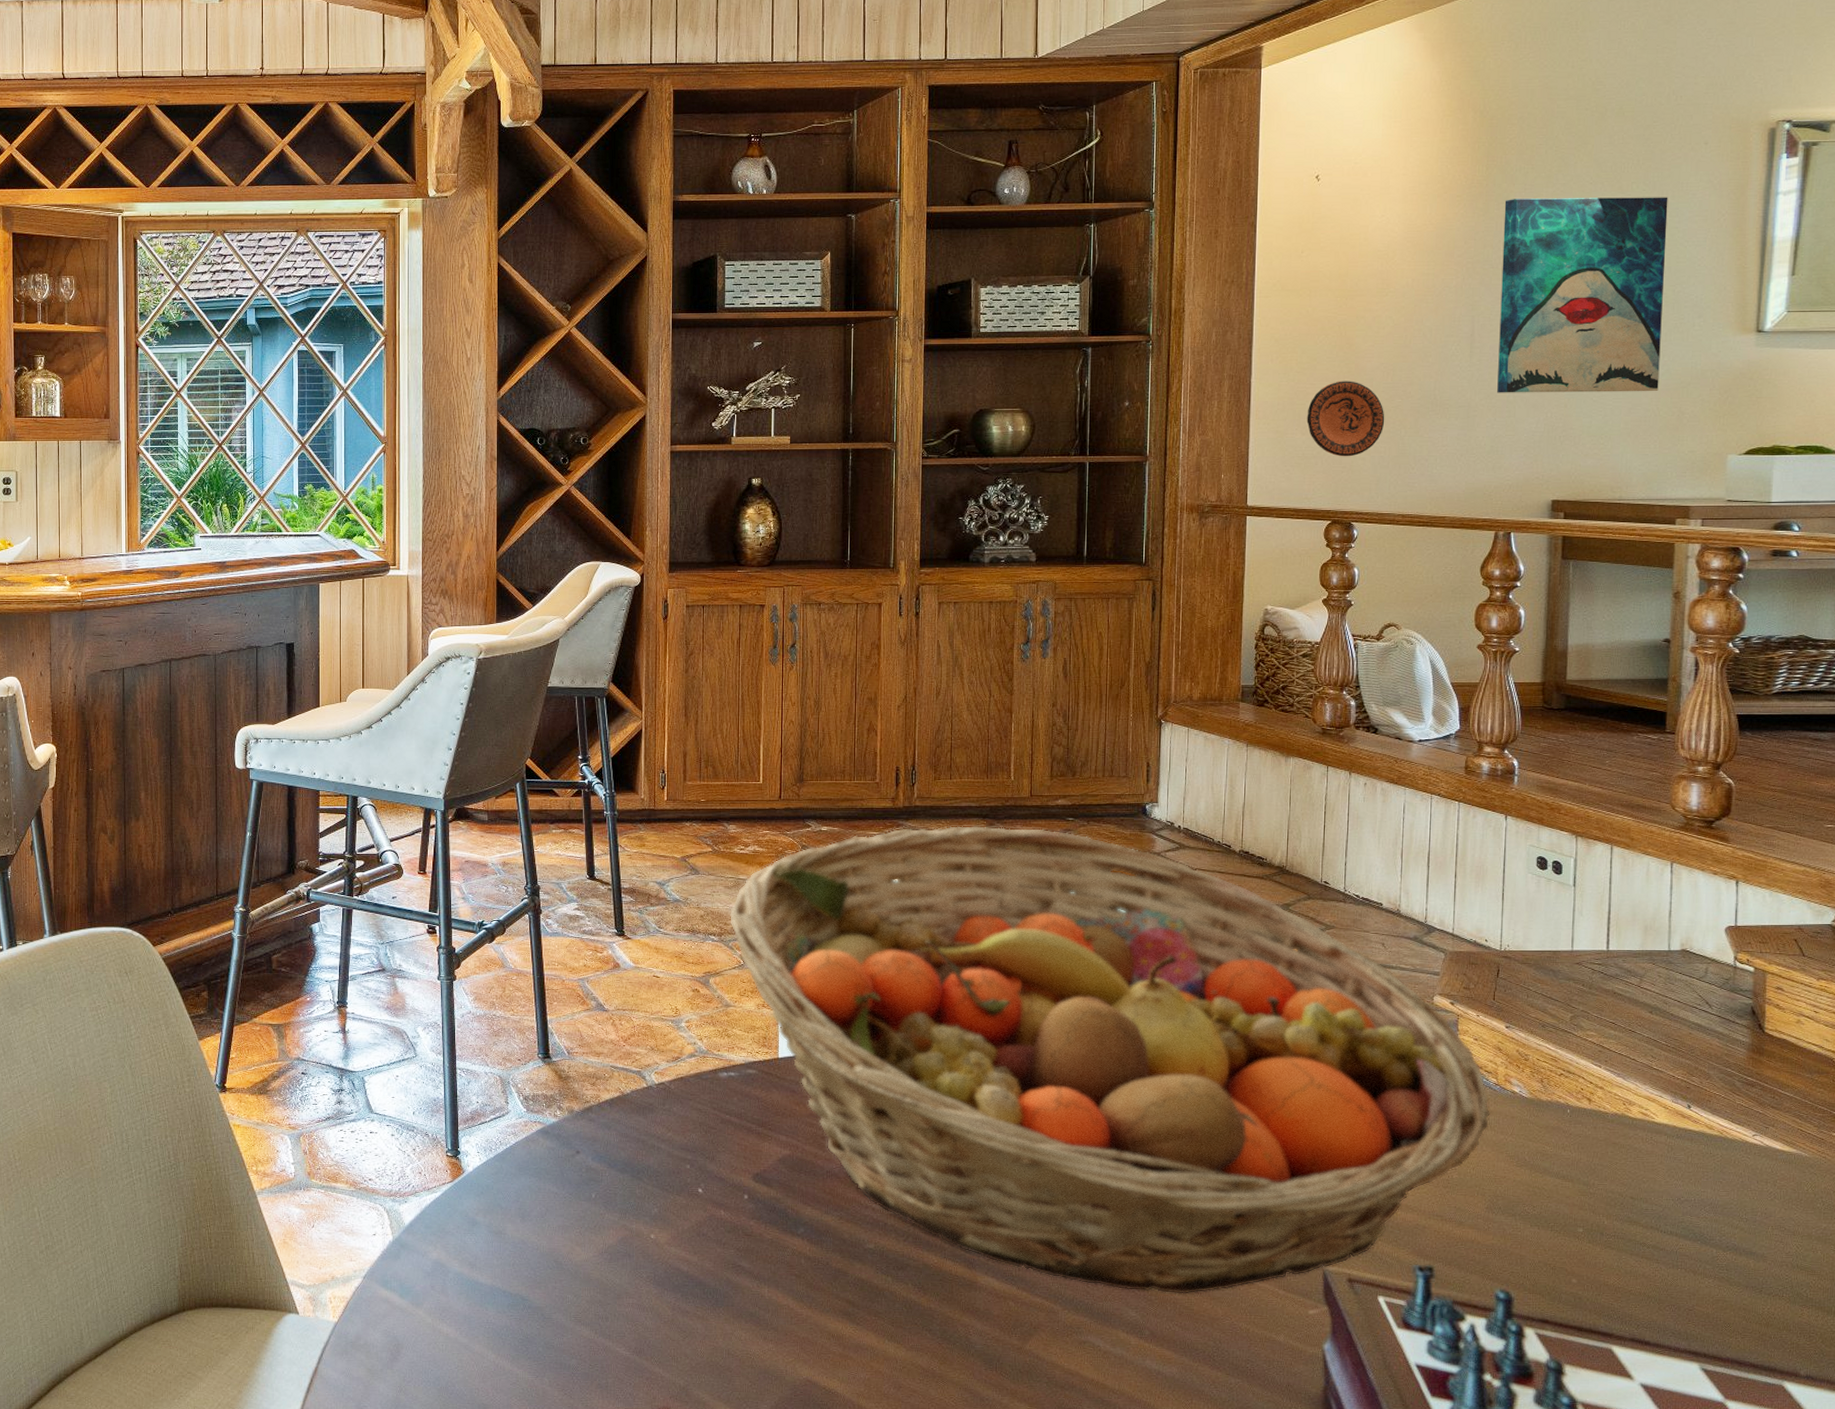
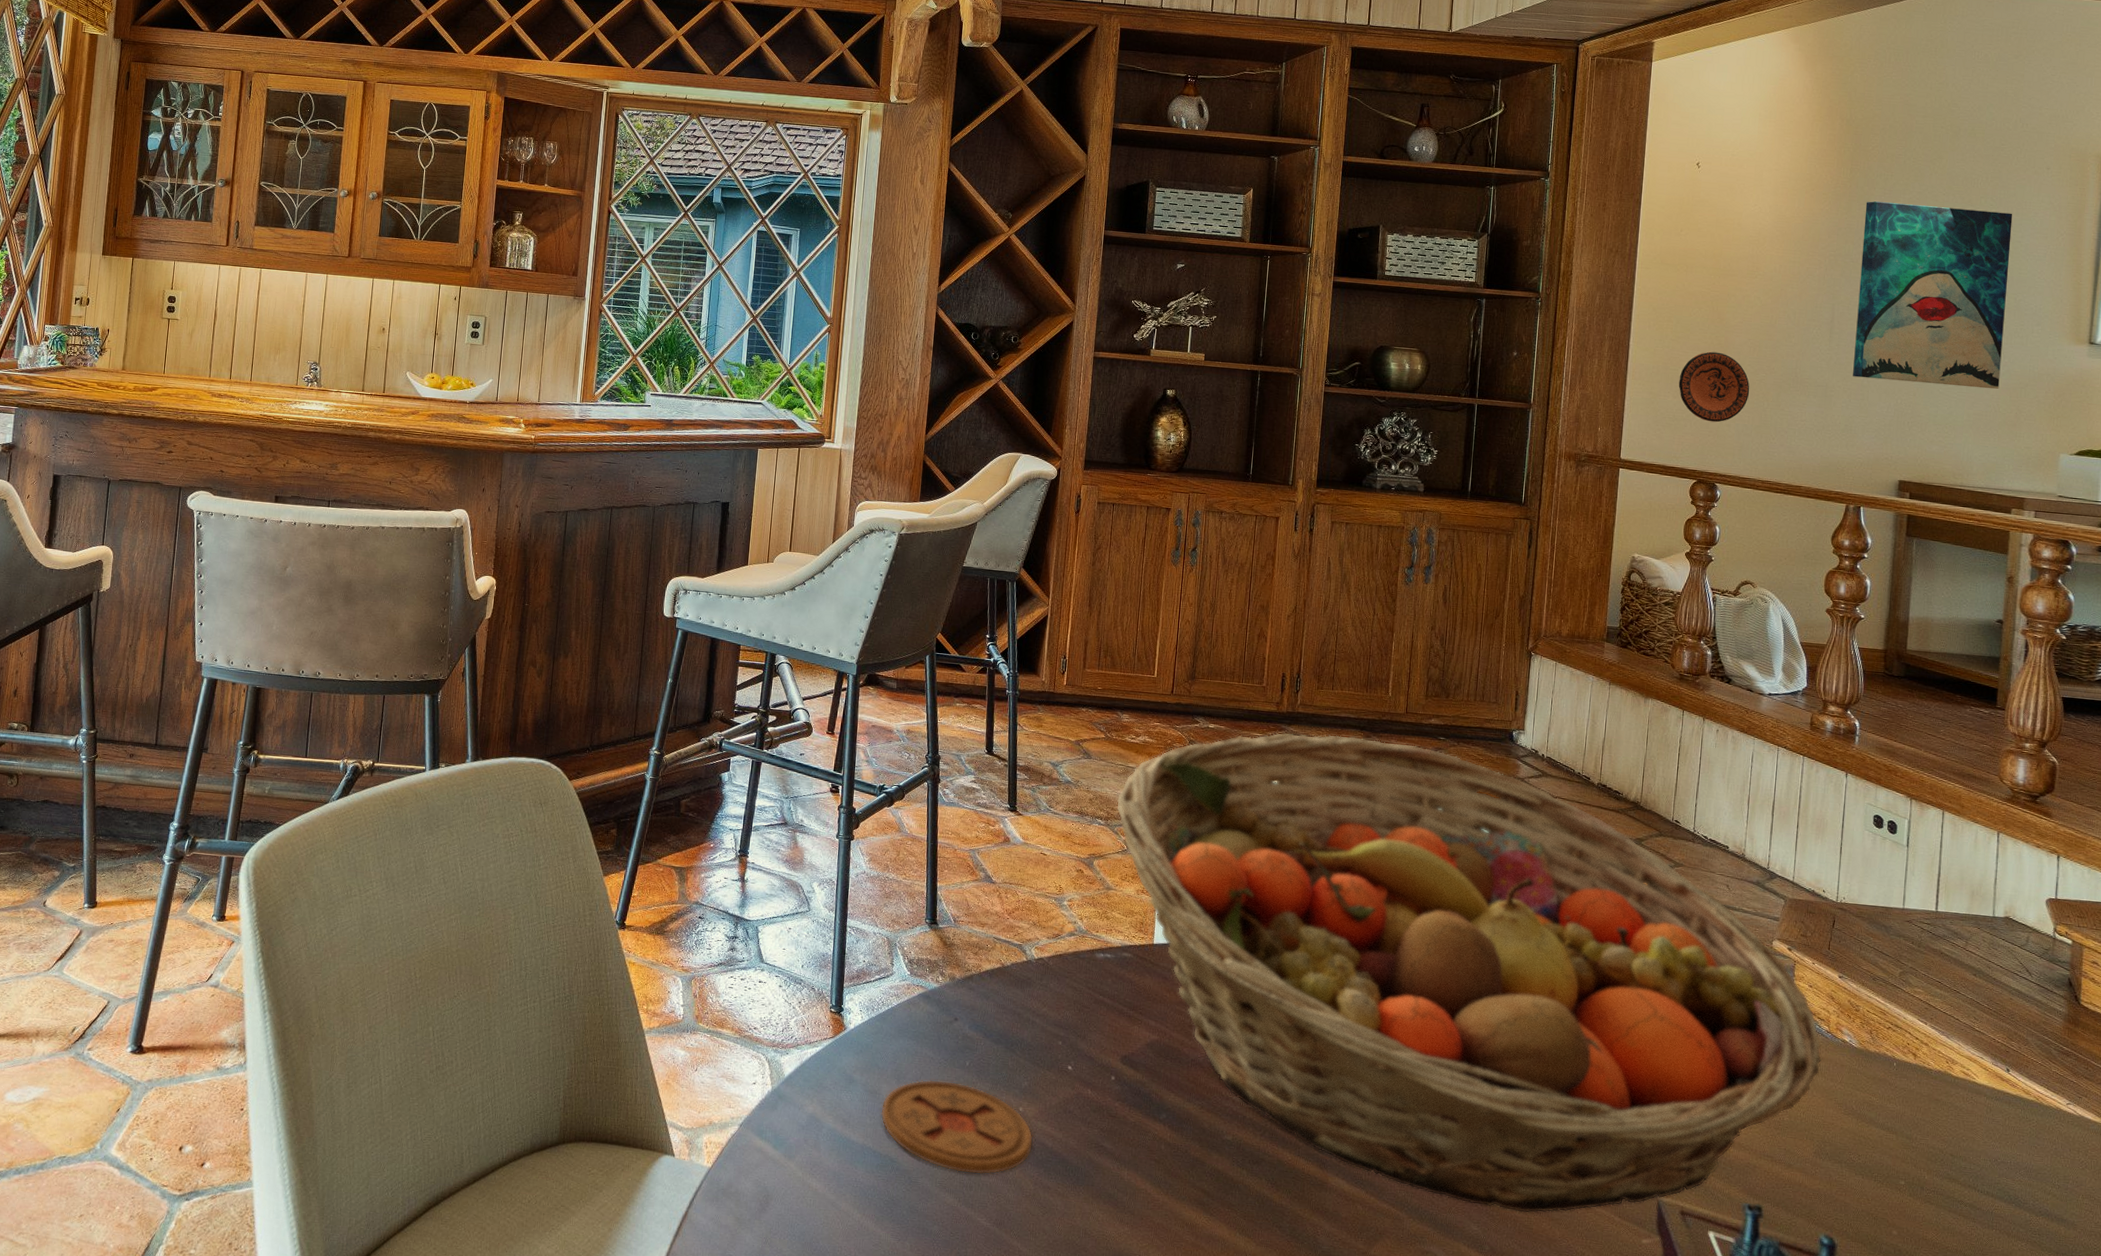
coaster: none [507,1214,668,1306] -> present [880,1079,1034,1175]

